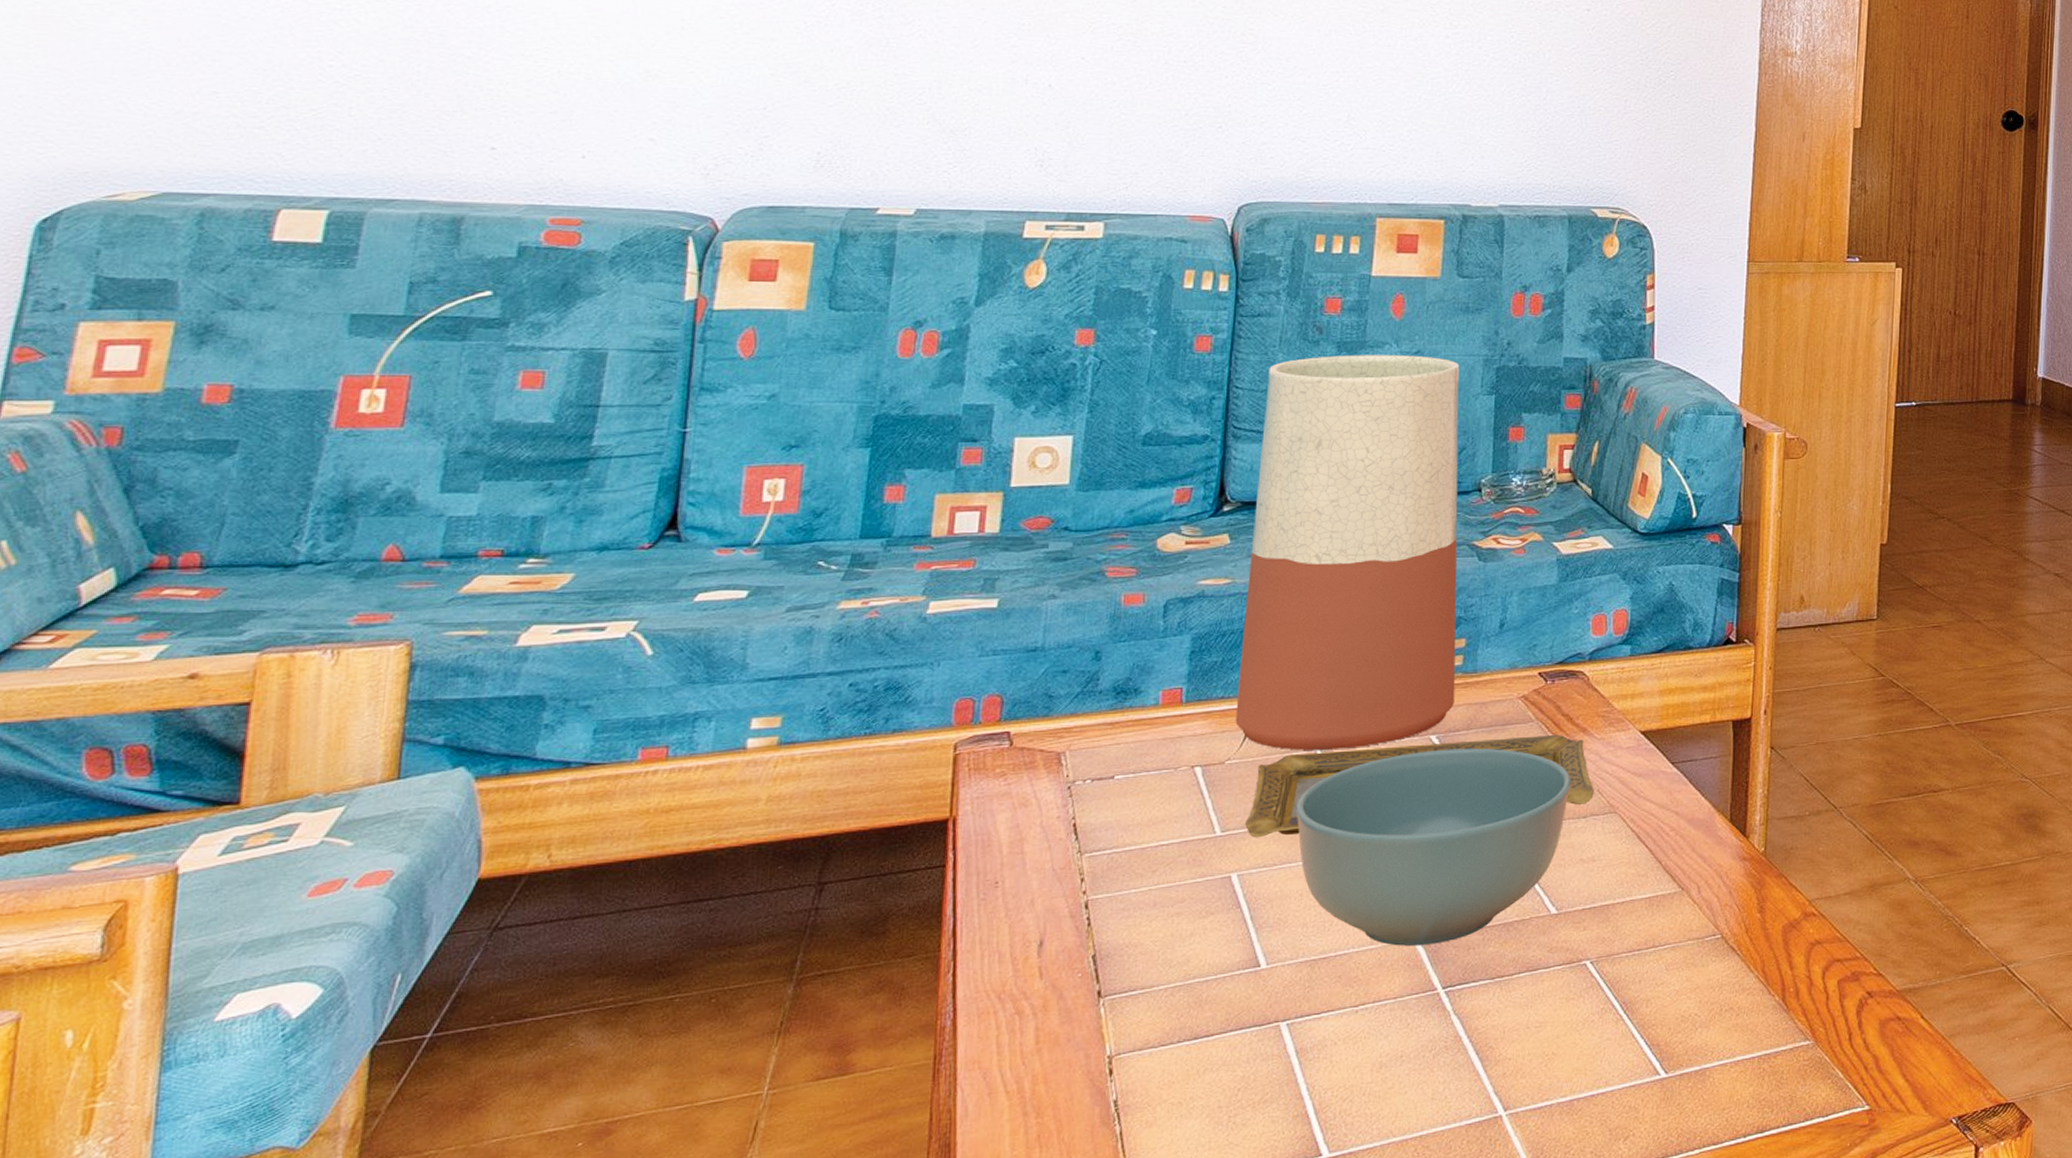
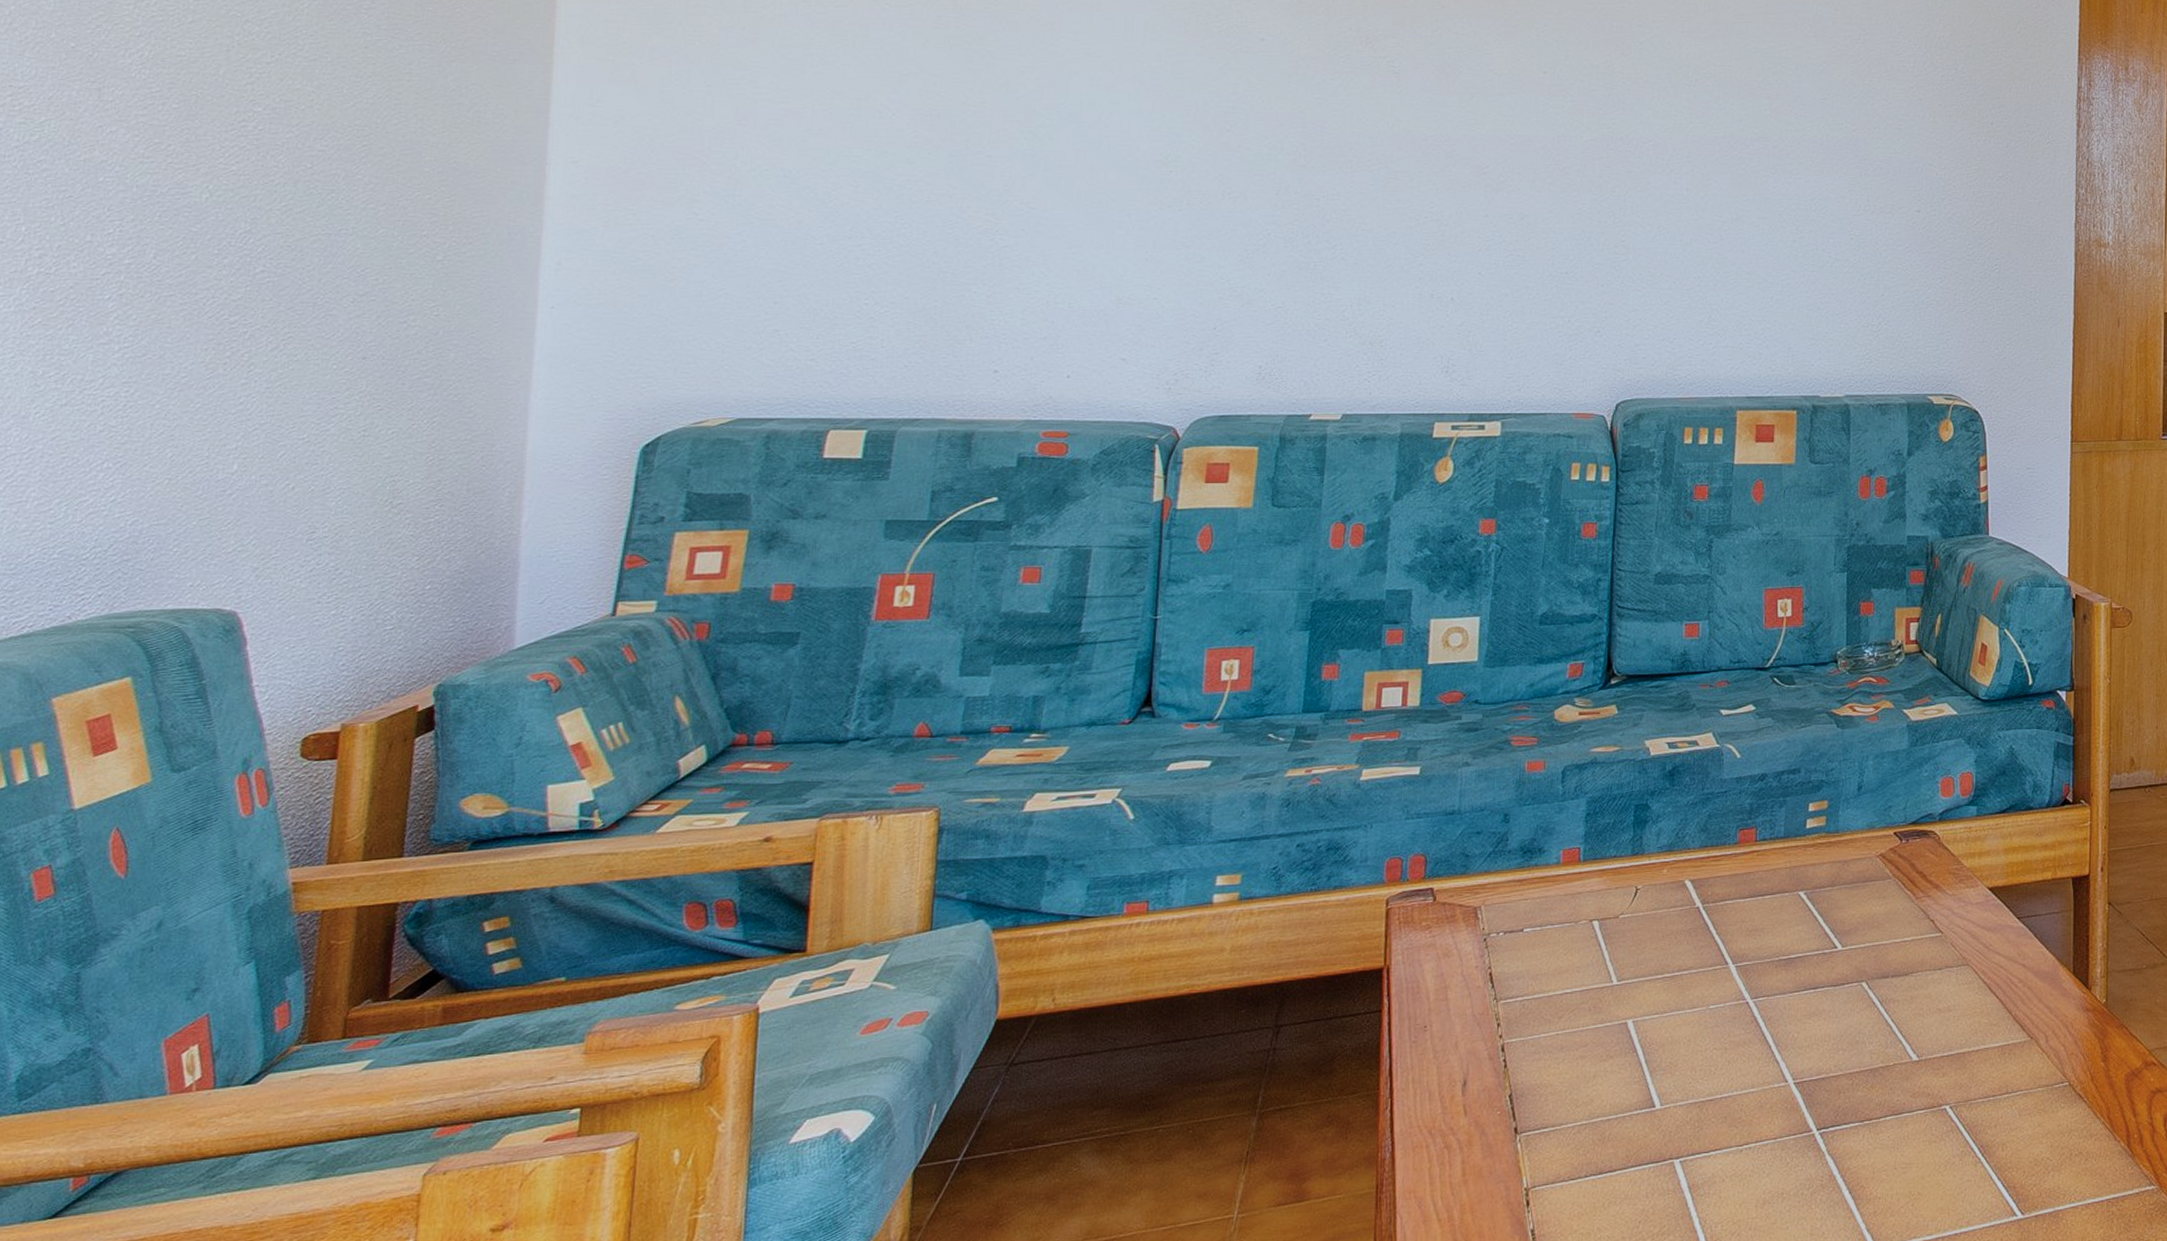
vase: present [1235,355,1460,750] -> none [1627,537,1820,905]
tray: present [1245,734,1594,838] -> none [1638,890,1948,987]
bowl: present [1295,748,1572,946] -> none [1682,903,1927,1089]

